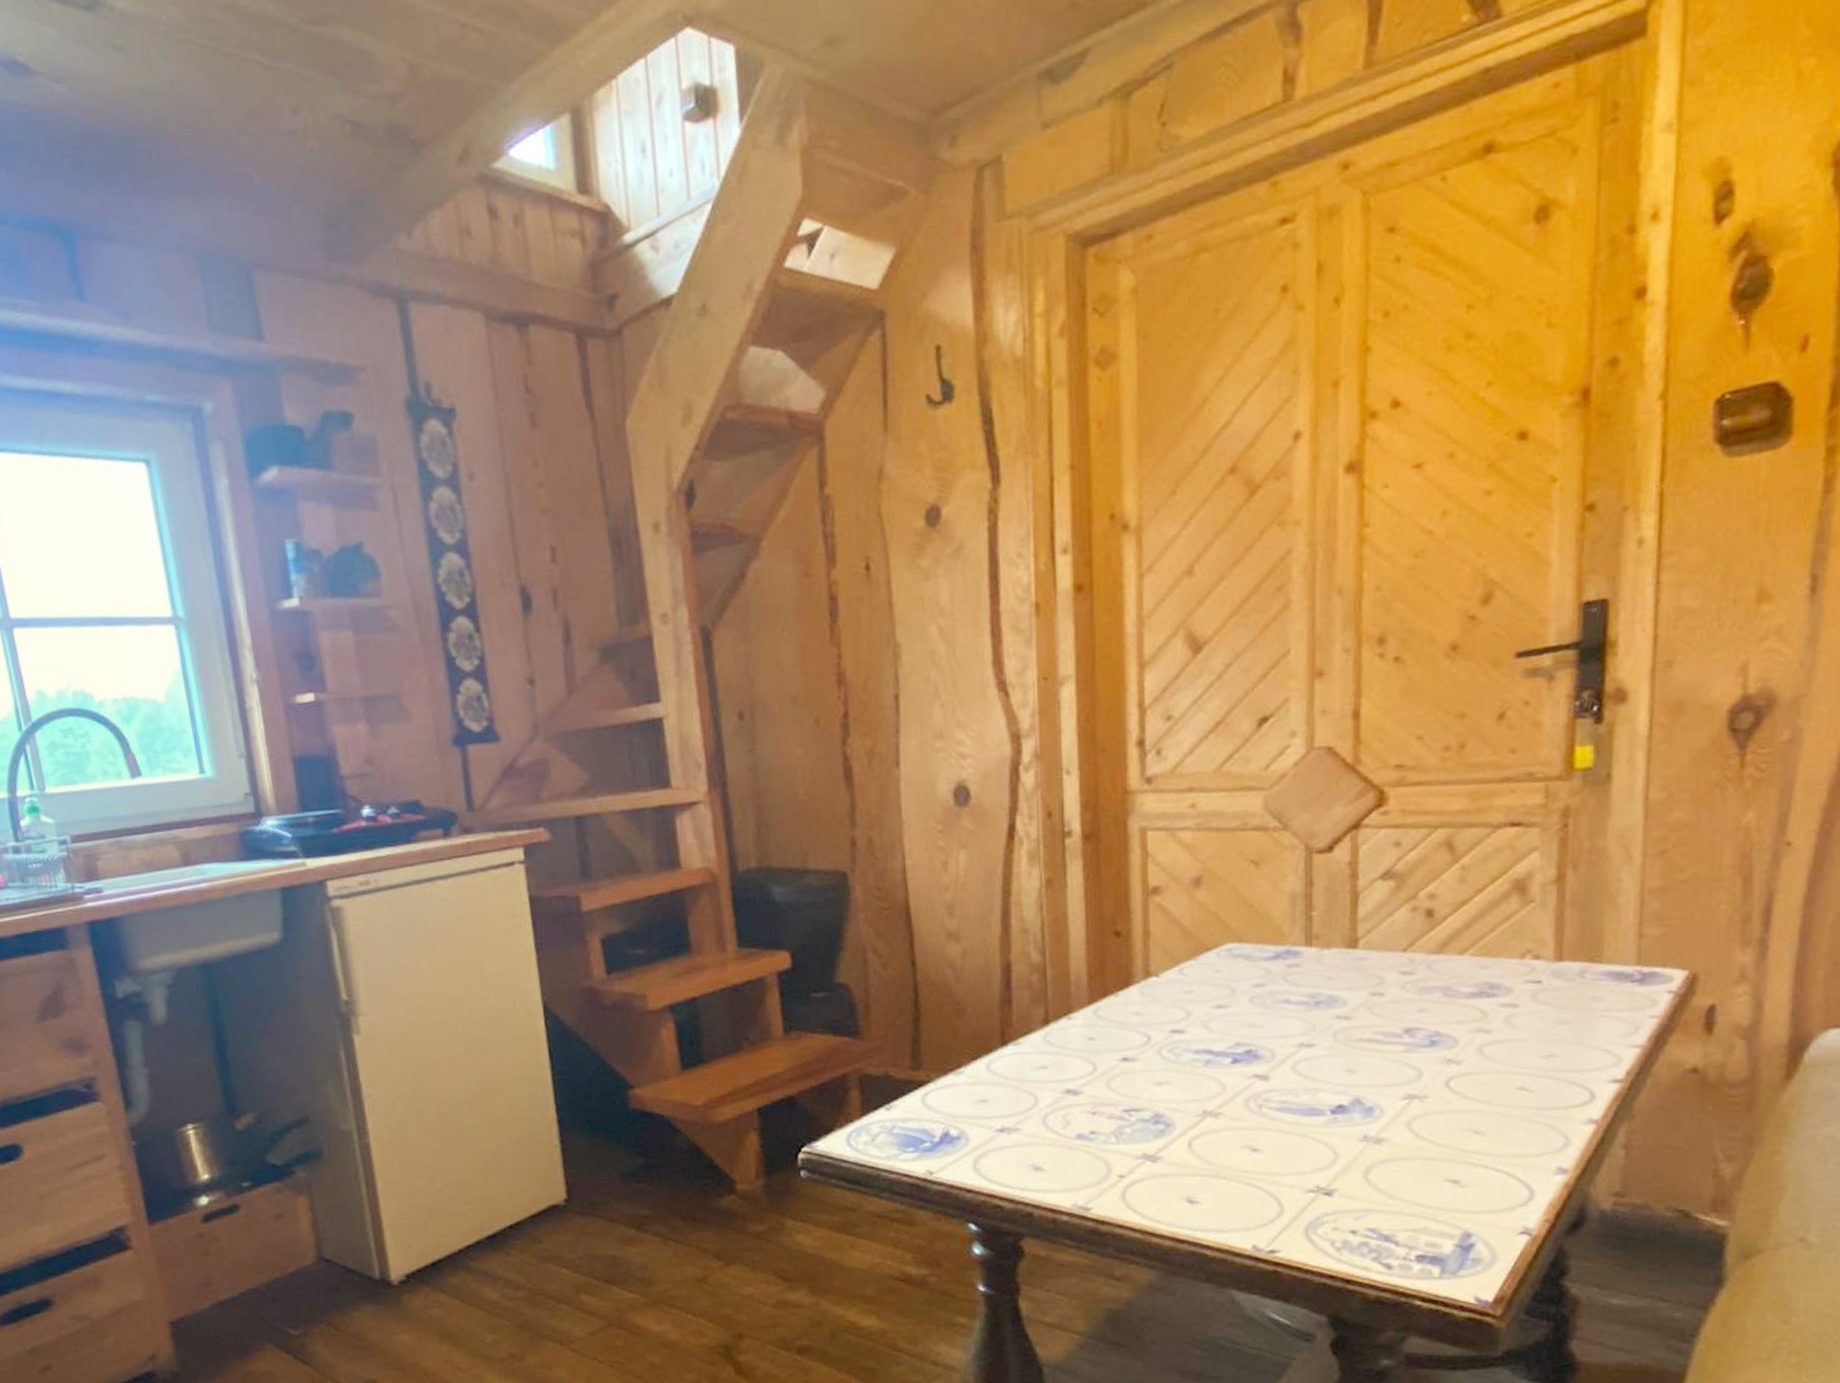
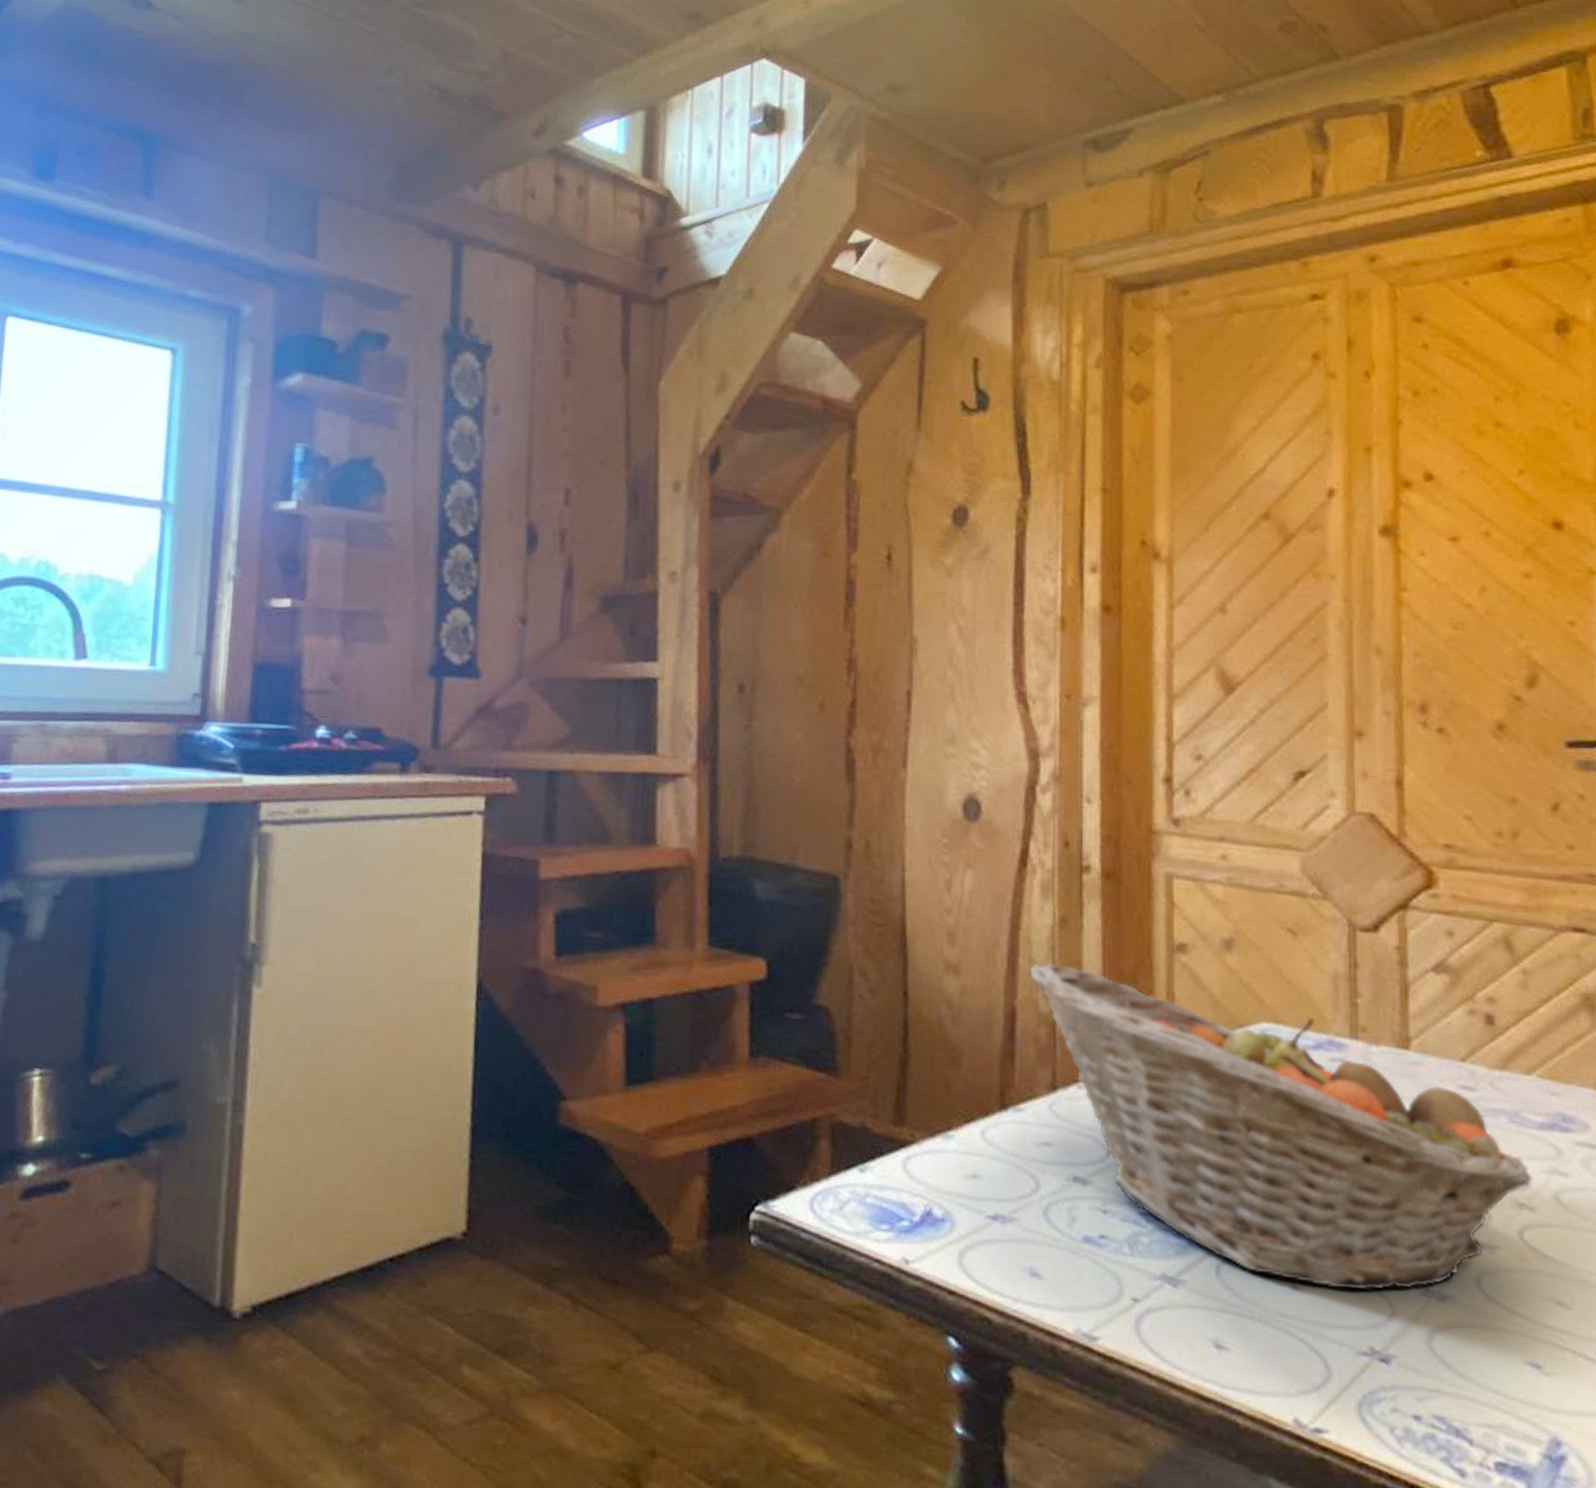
fruit basket: none [1021,918,1460,1146] -> present [1029,961,1533,1291]

